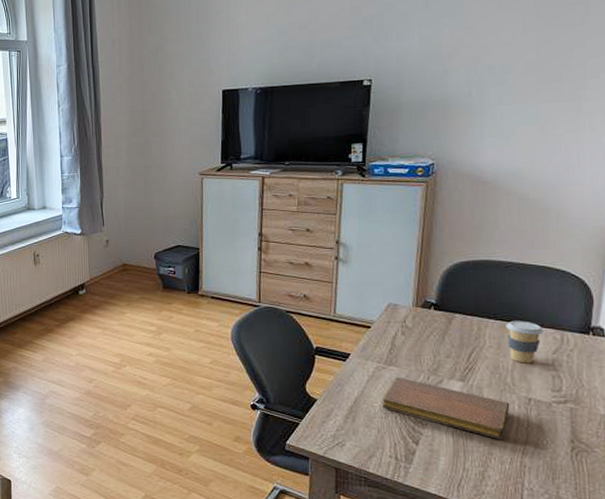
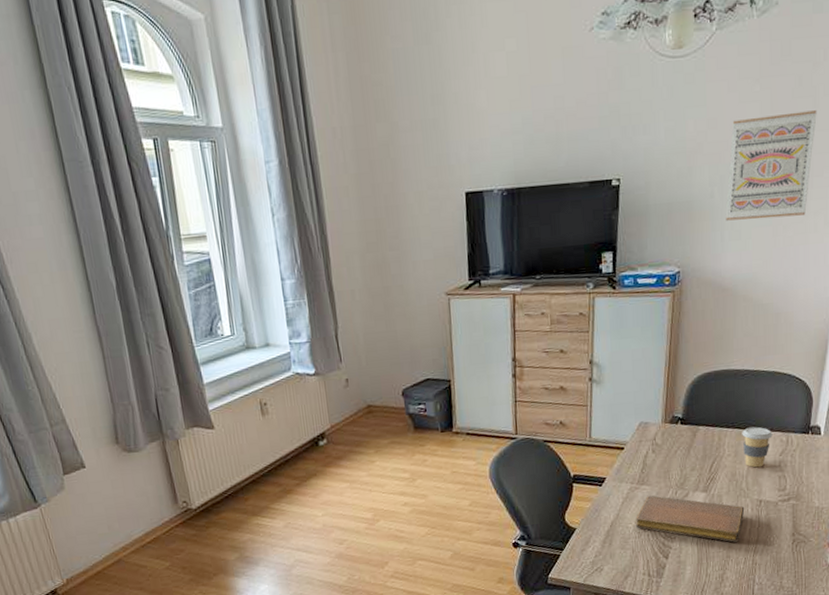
wall art: none [485,16,590,118] -> present [725,110,817,221]

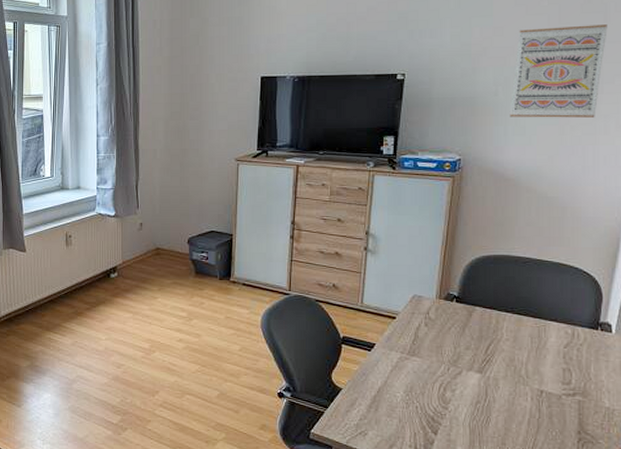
notebook: present [636,495,745,543] -> none [404,367,524,430]
coffee cup: present [742,426,773,468] -> none [522,314,557,357]

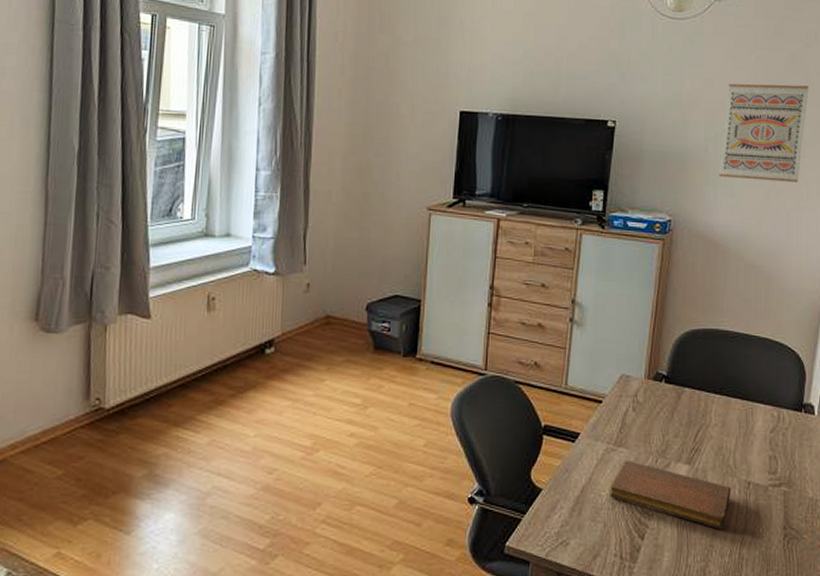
notebook: none [404,367,524,430] -> present [610,460,731,529]

